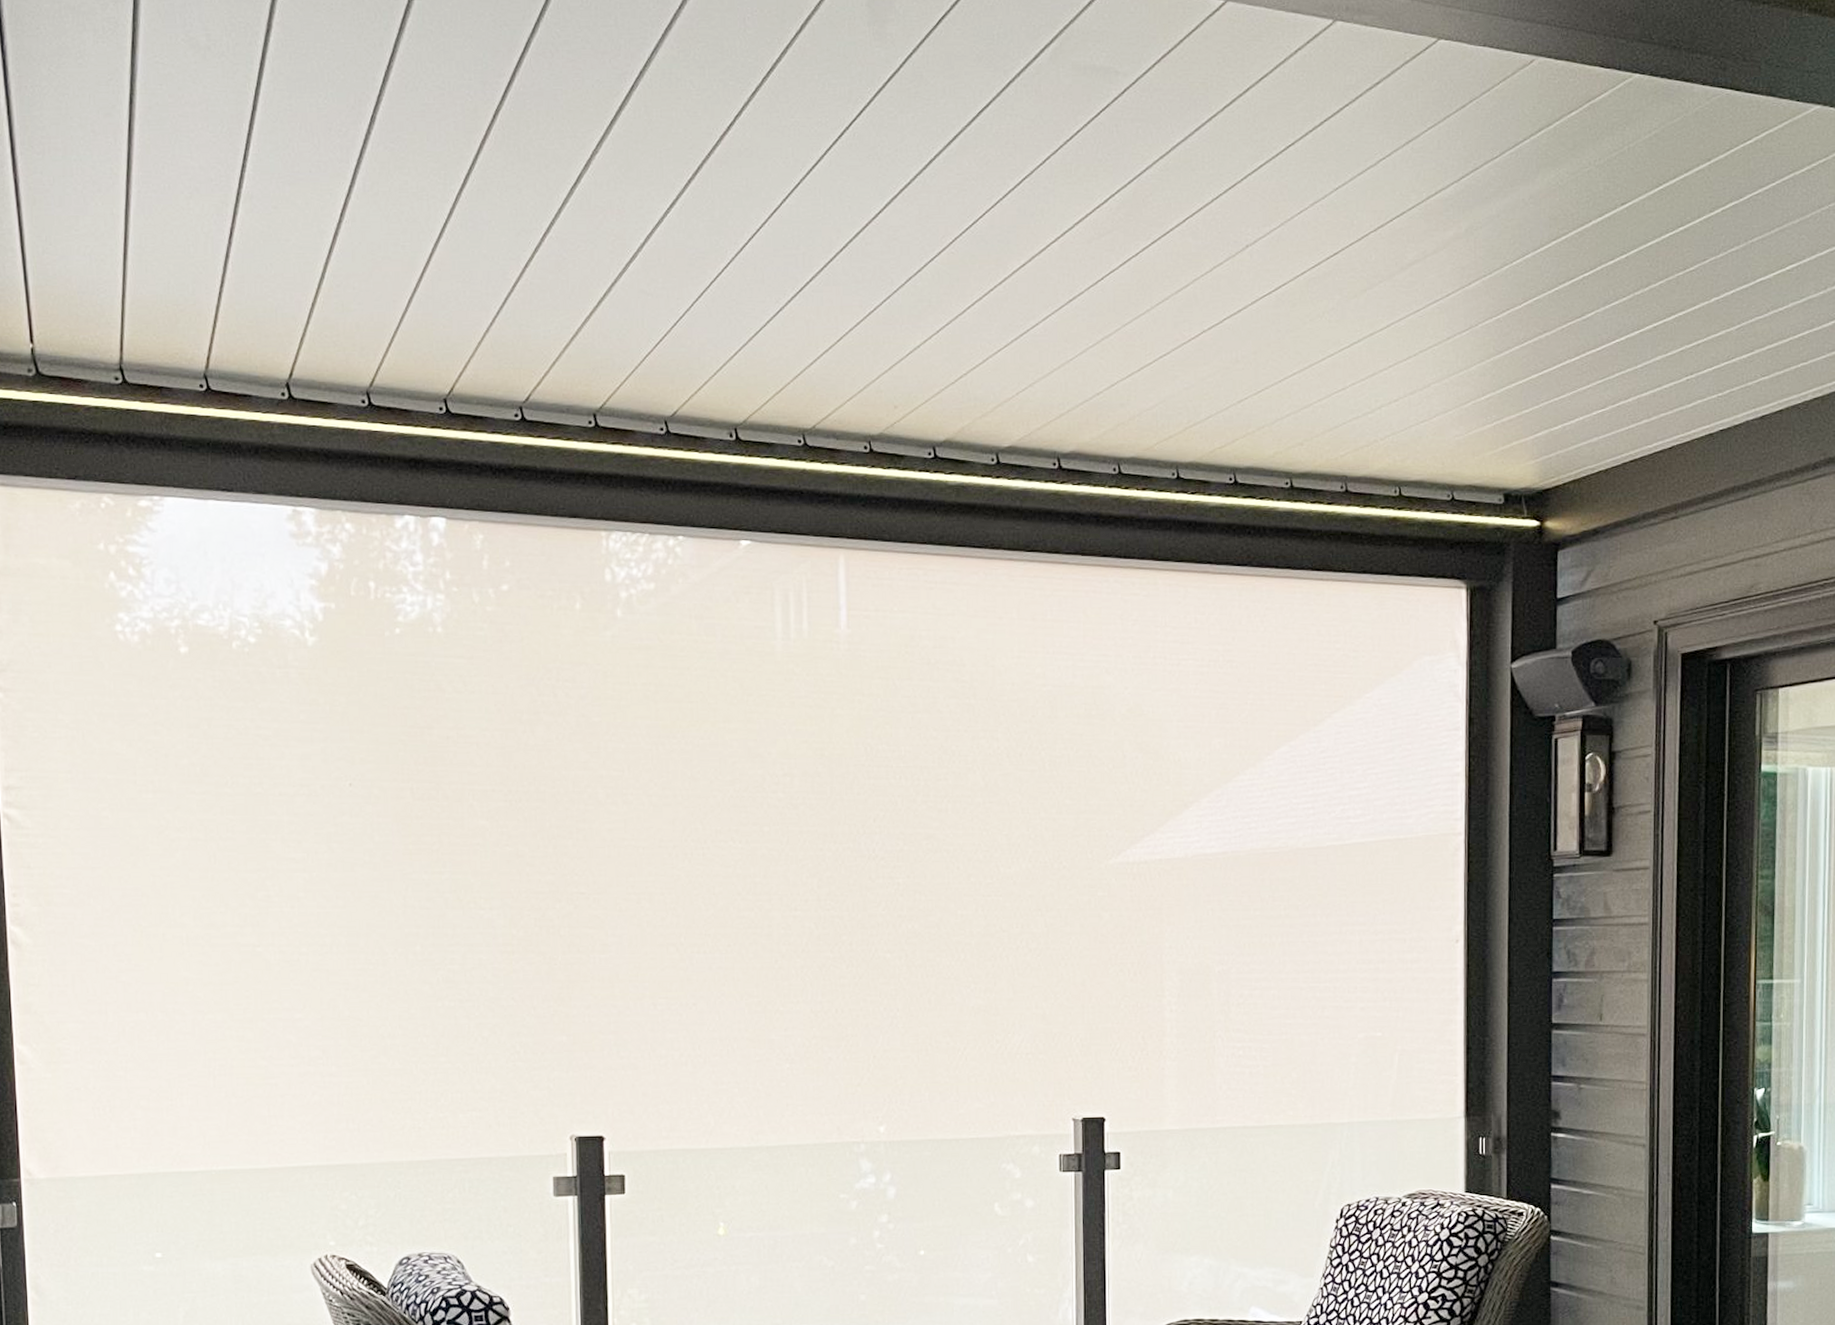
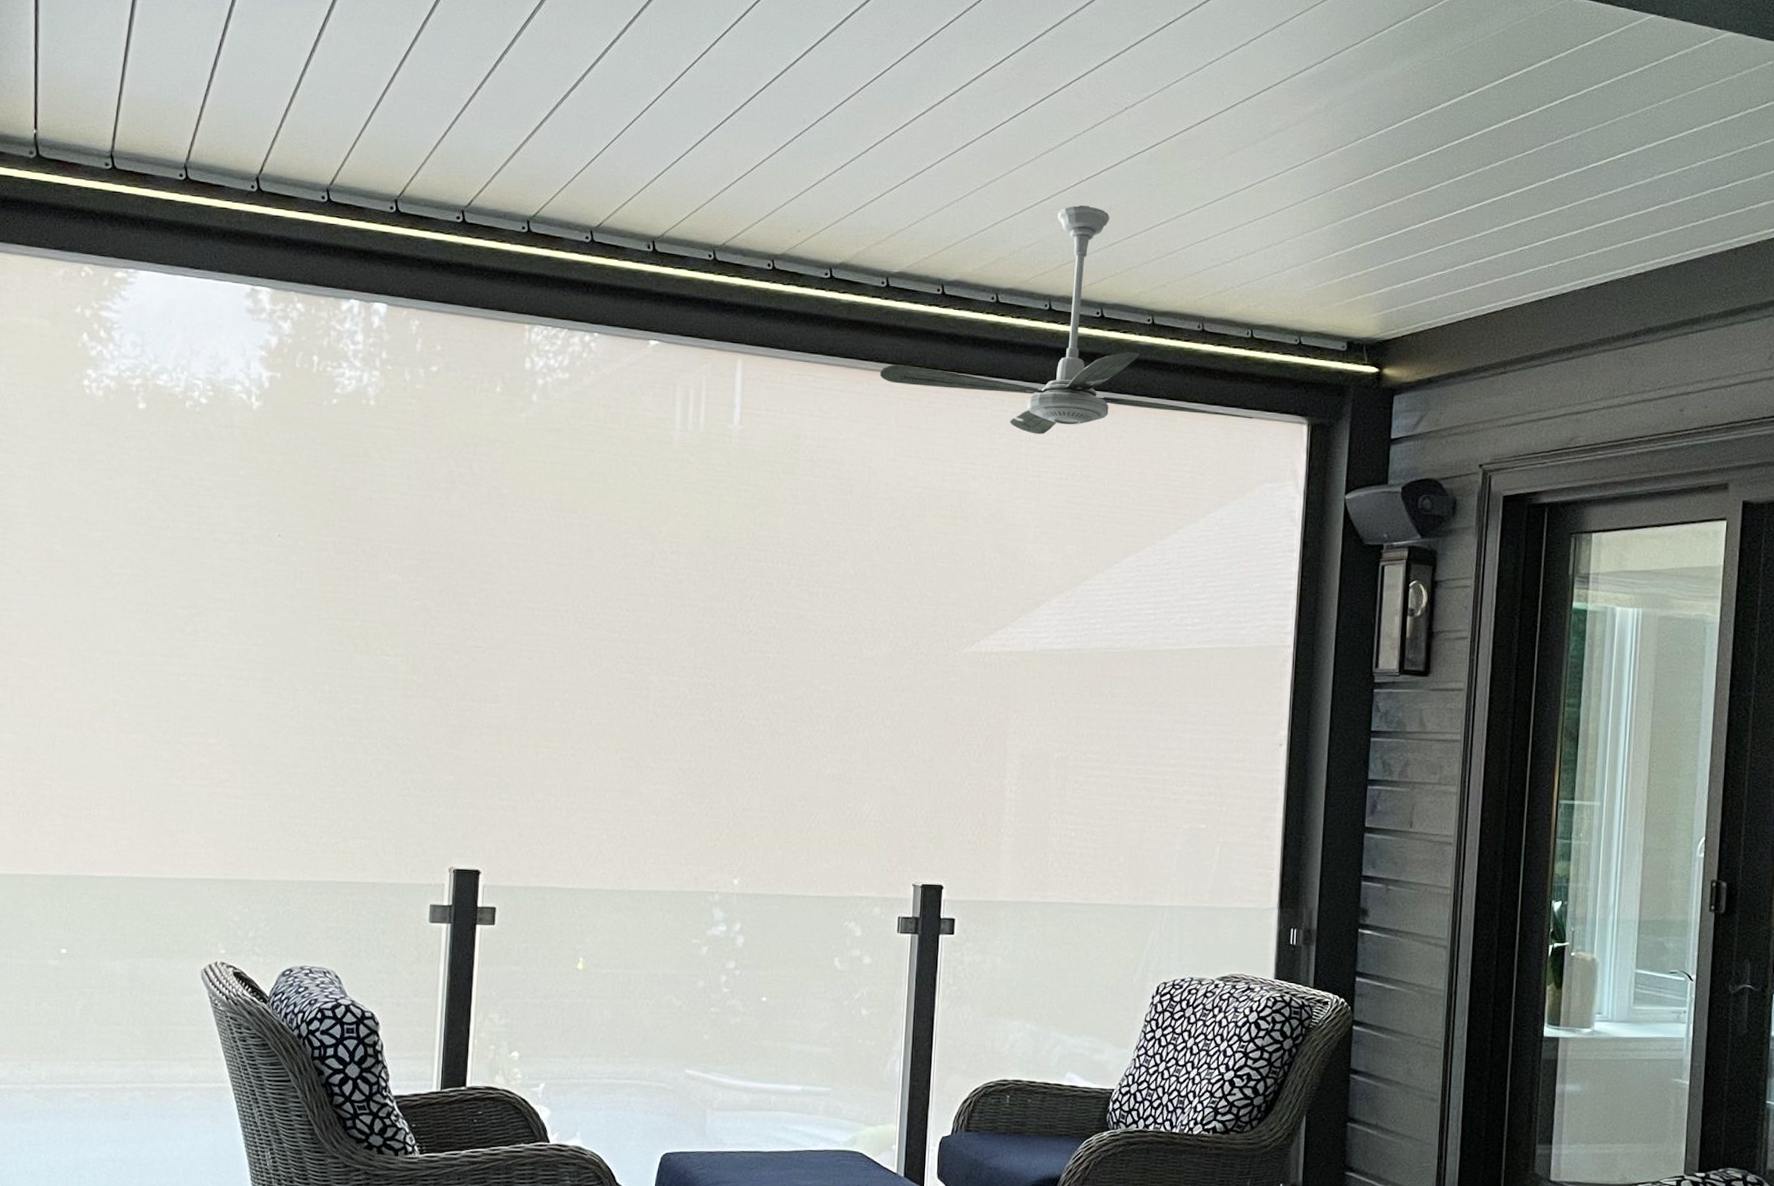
ceiling fan: none [997,359,1407,618] -> present [880,205,1253,435]

